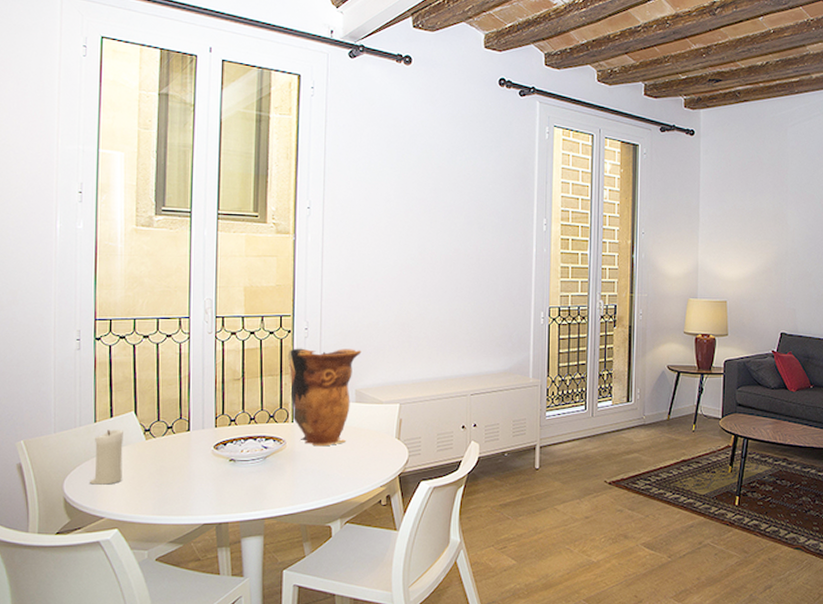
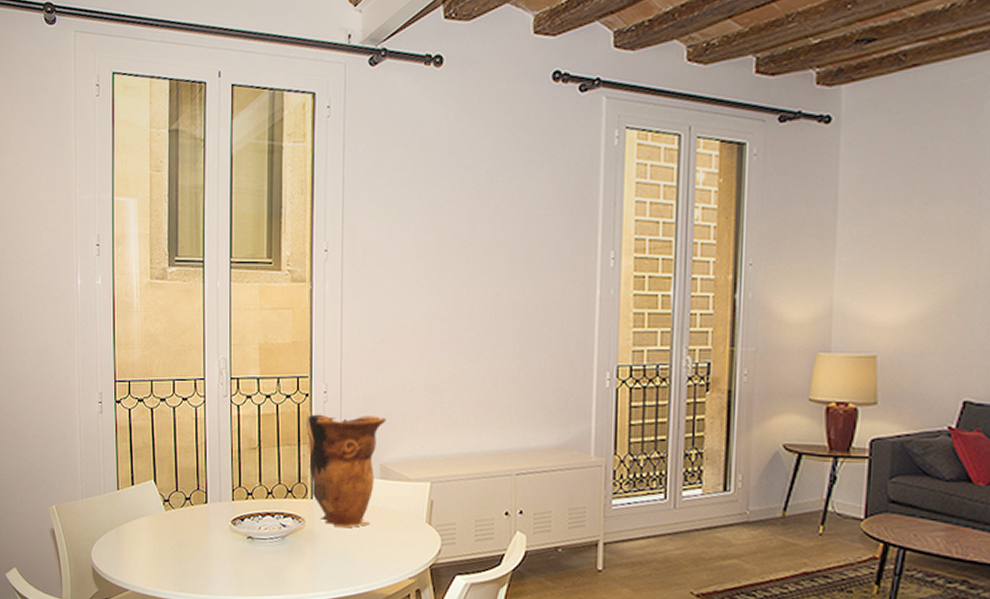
candle: present [90,430,125,485] -> none [115,498,145,556]

